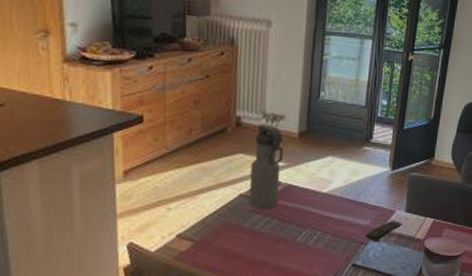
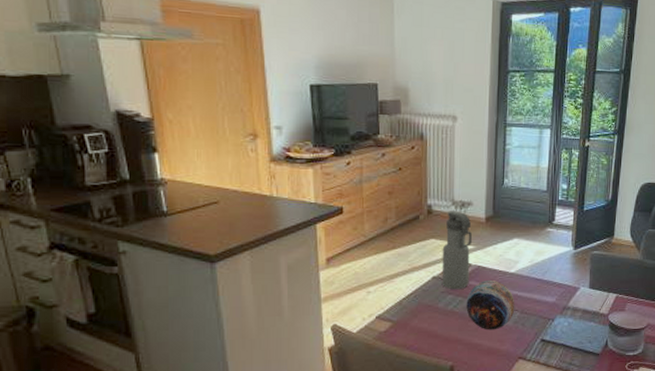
decorative orb: none [274,200,327,253] -> present [466,280,515,330]
remote control: present [366,220,402,243] -> none [553,296,587,318]

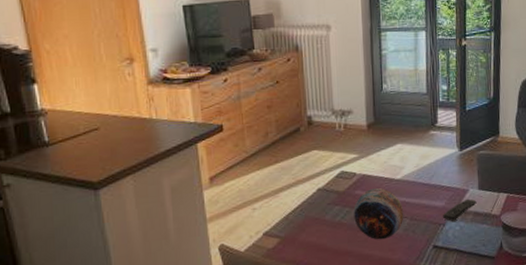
water bottle: present [441,211,472,290] -> none [325,120,355,201]
remote control: none [553,296,587,318] -> present [443,198,477,222]

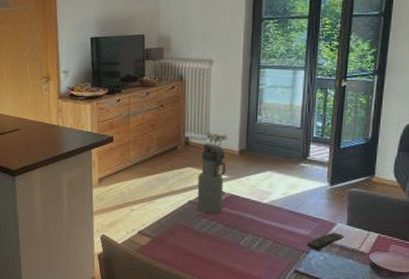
water bottle: none [325,120,355,201] -> present [197,143,226,215]
decorative orb: present [353,188,404,240] -> none [219,208,268,256]

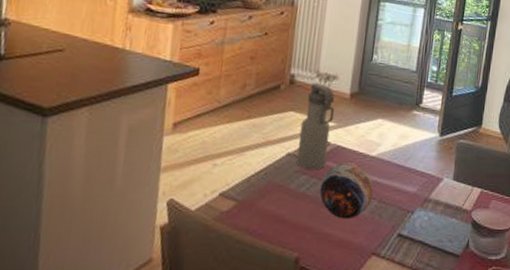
decorative orb: none [219,208,268,256] -> present [320,162,374,220]
remote control: present [307,232,344,252] -> none [413,188,450,212]

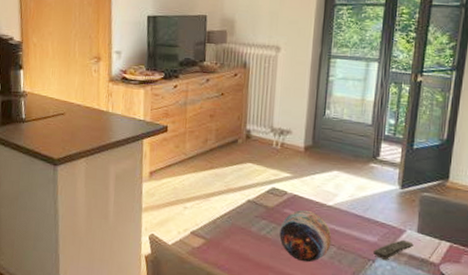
water bottle: present [296,83,334,171] -> none [256,137,289,217]
remote control: none [413,188,450,212] -> present [374,239,414,261]

